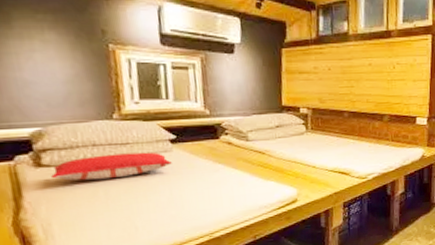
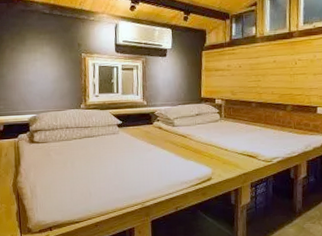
pillow: present [50,152,172,181] -> none [38,134,118,155]

